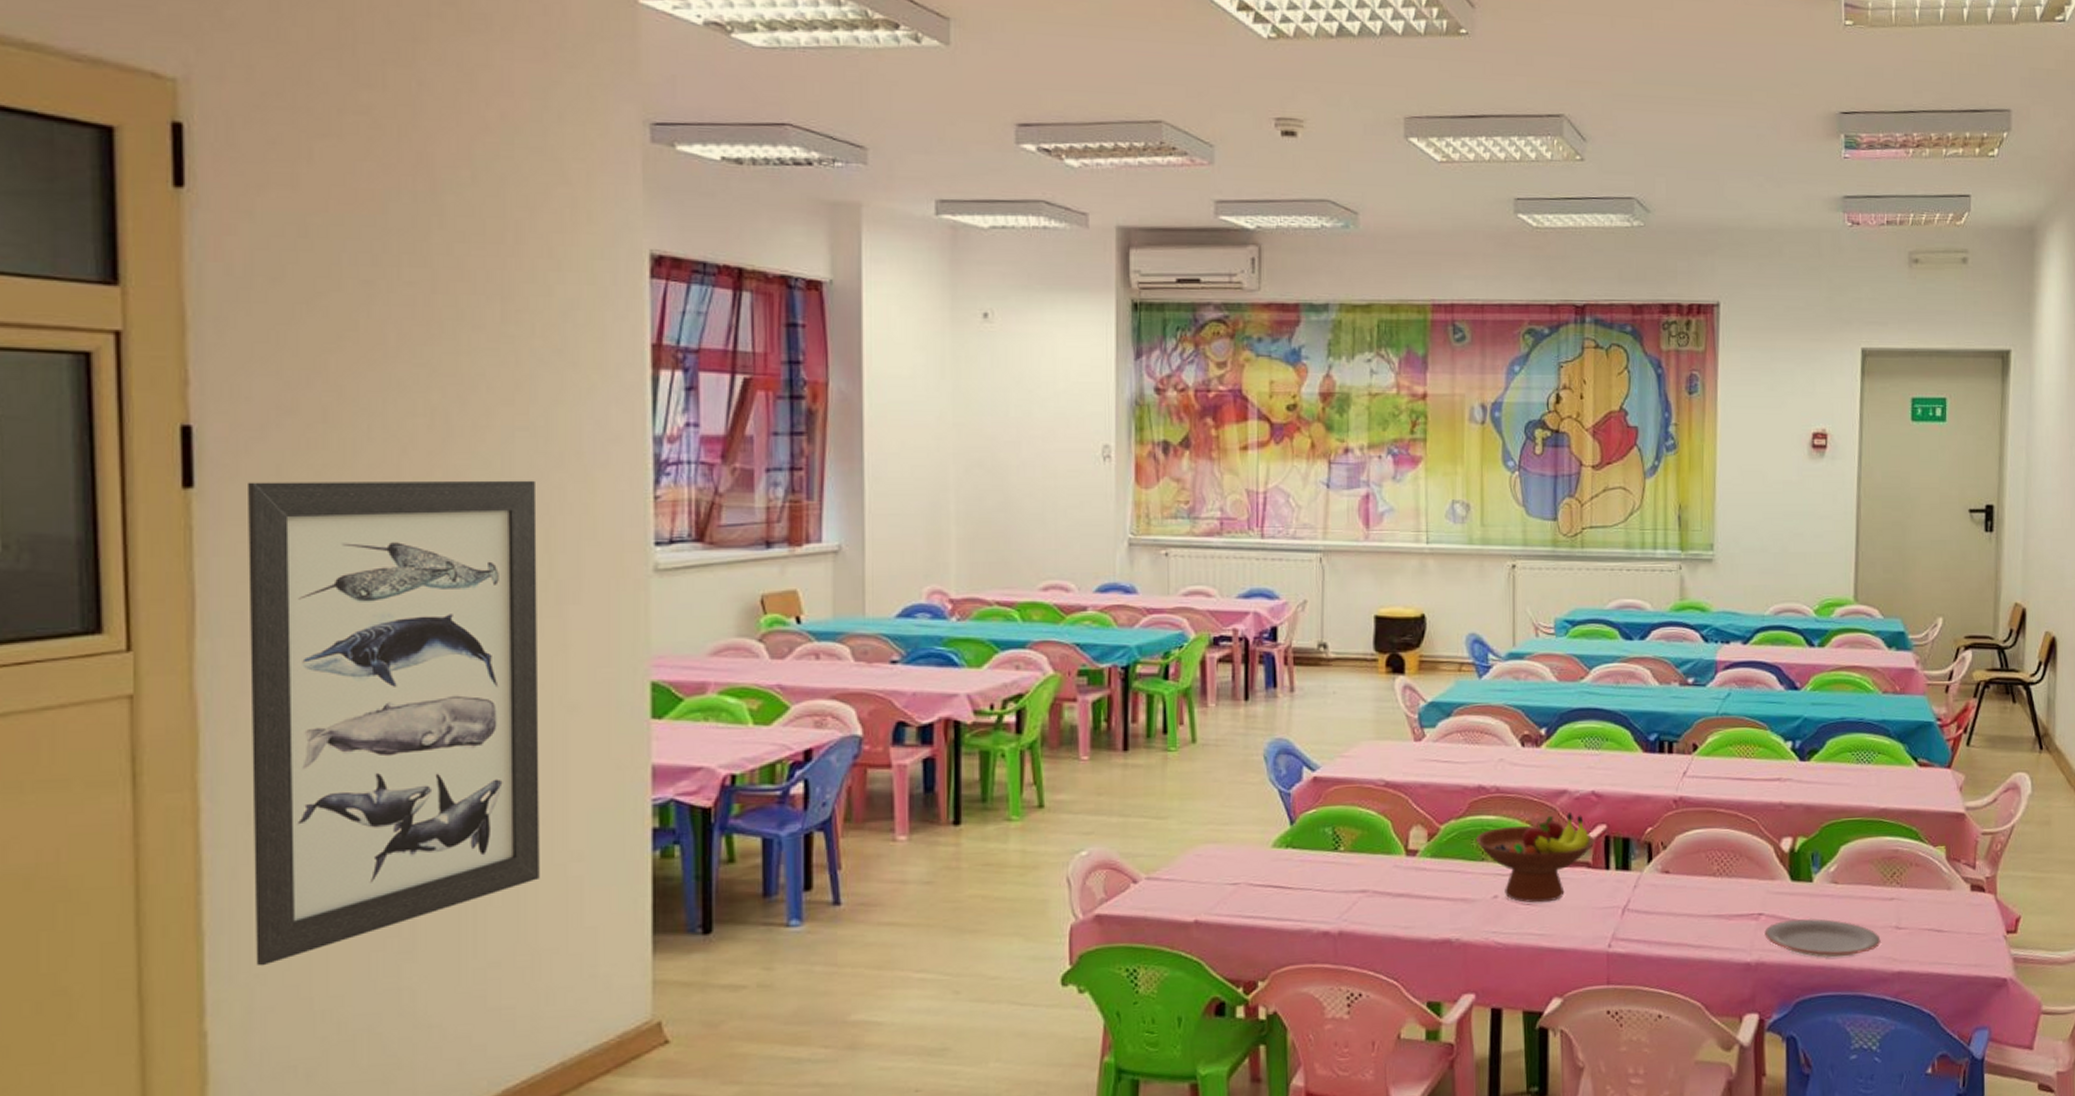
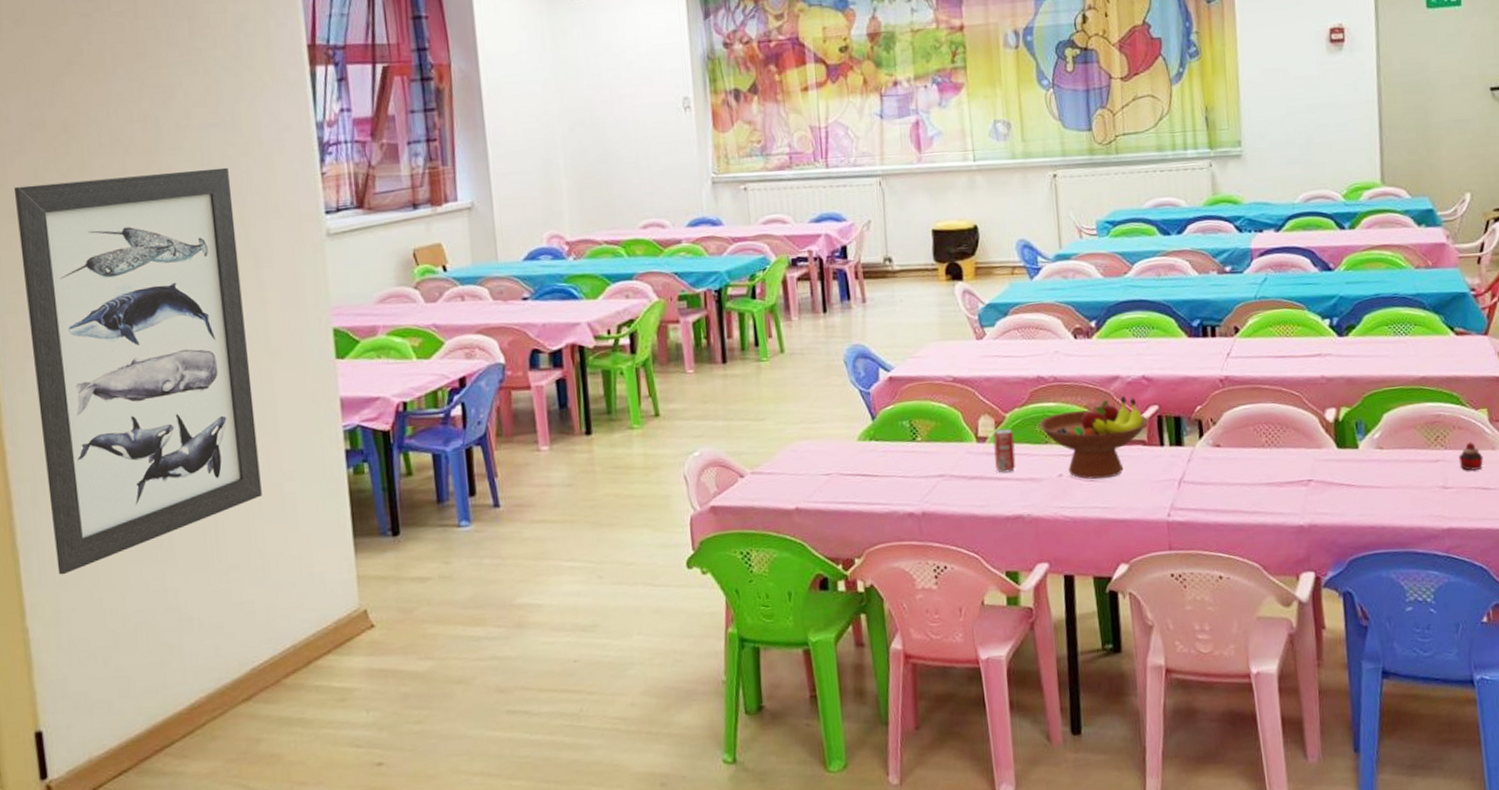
beverage can: none [1423,841,1449,891] -> present [992,428,1016,473]
plate: present [1765,918,1881,958] -> none [1315,482,1429,518]
cupcake: none [1914,880,1938,912] -> present [1459,442,1483,471]

